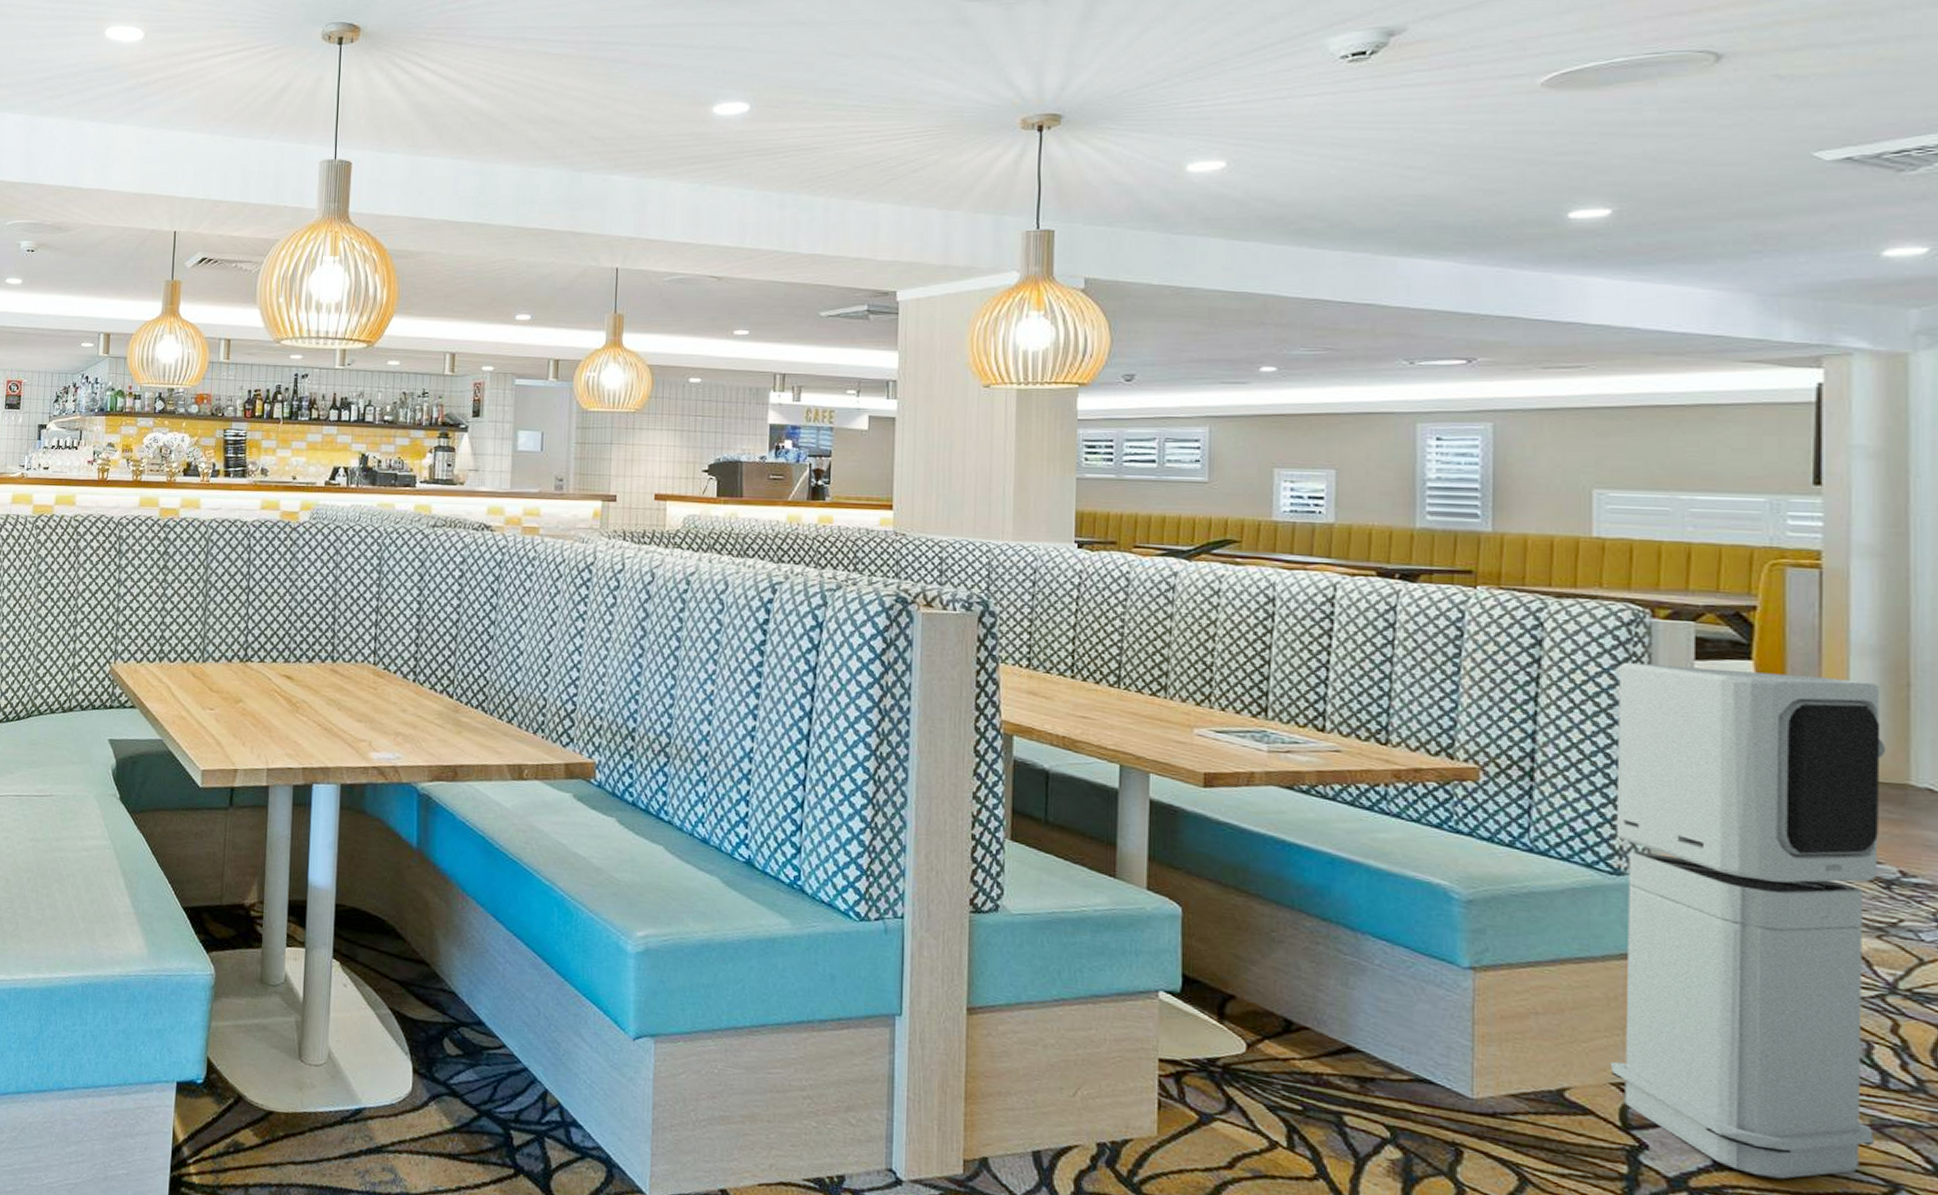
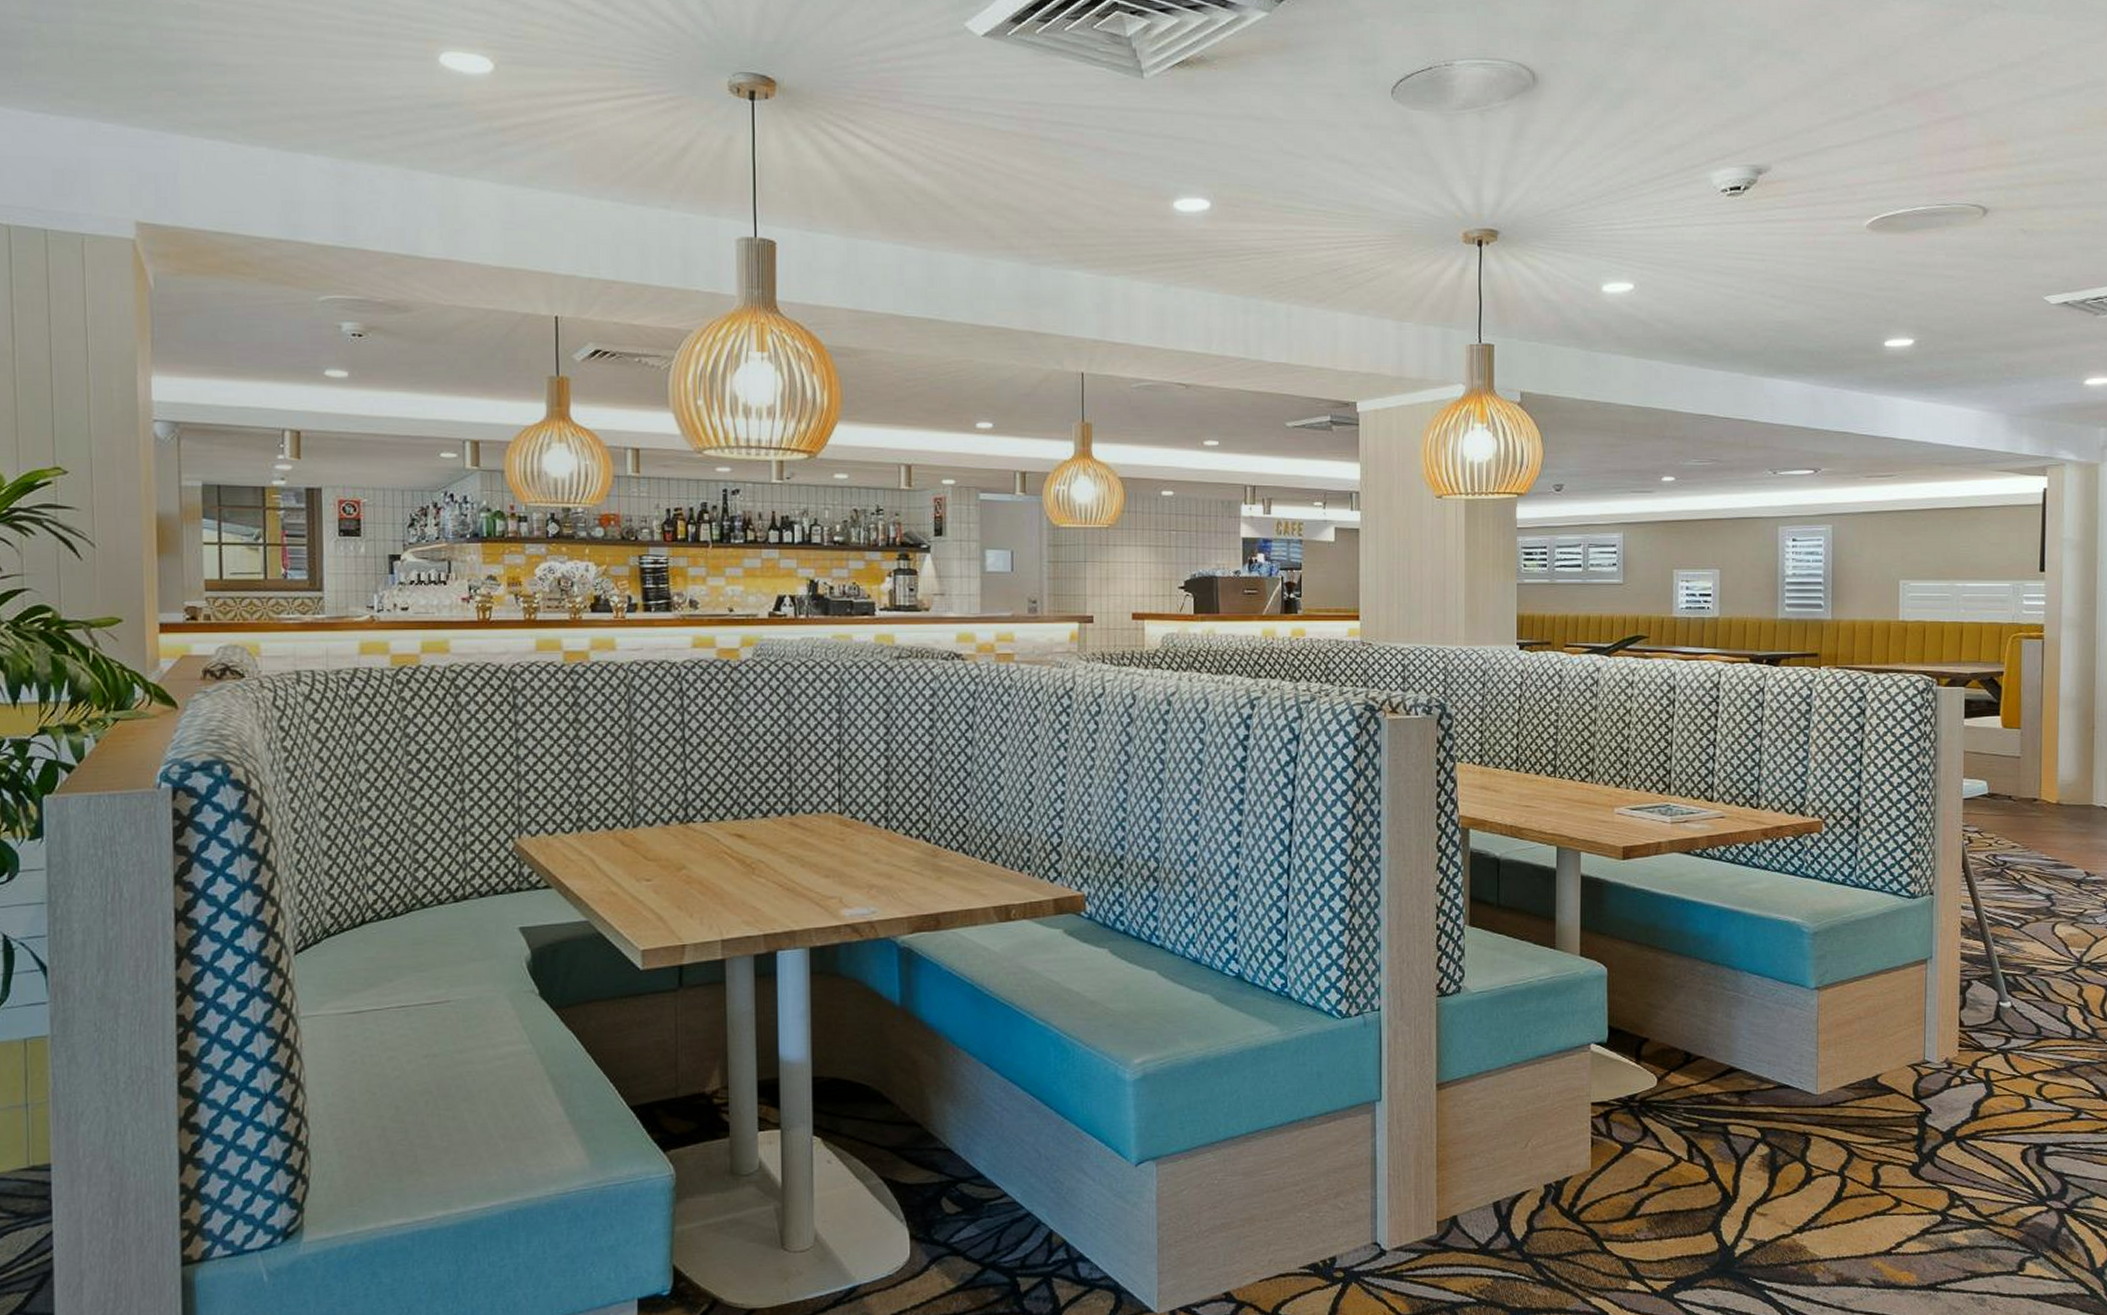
air purifier: present [1610,662,1887,1179] -> none [1907,723,2080,1120]

